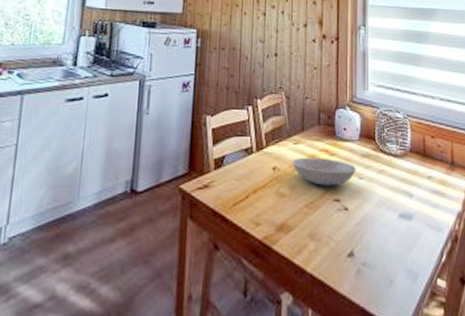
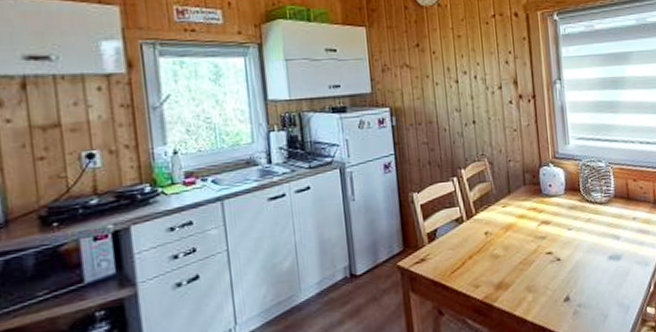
dish: present [292,157,357,186] -> none [503,215,565,242]

